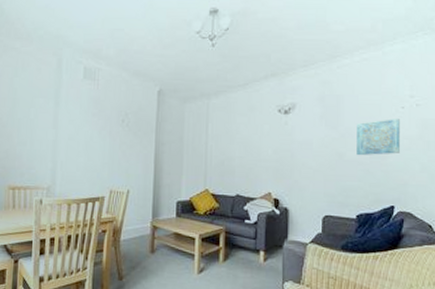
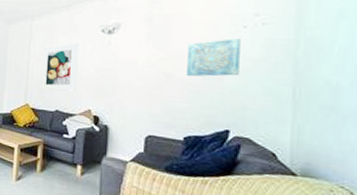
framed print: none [220,123,257,175] -> present [41,43,79,92]

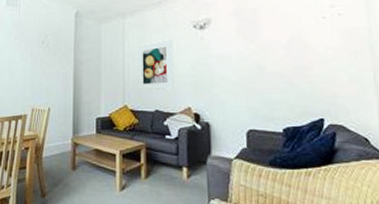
wall art: present [187,39,241,77] -> none [276,29,325,68]

